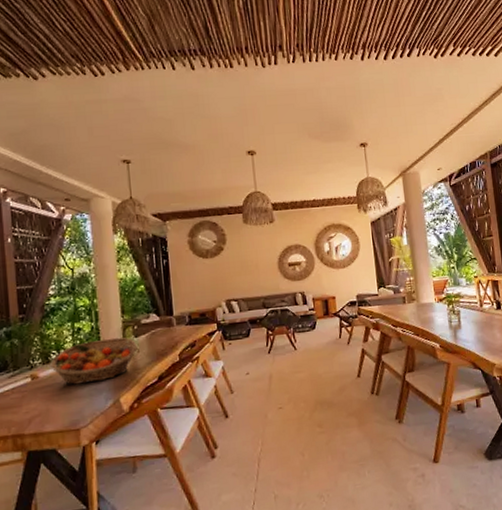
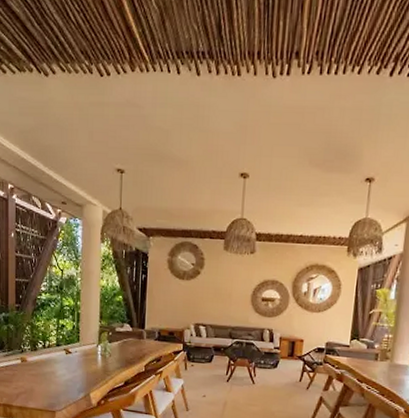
fruit basket: present [50,337,138,385] -> none [37,338,110,375]

